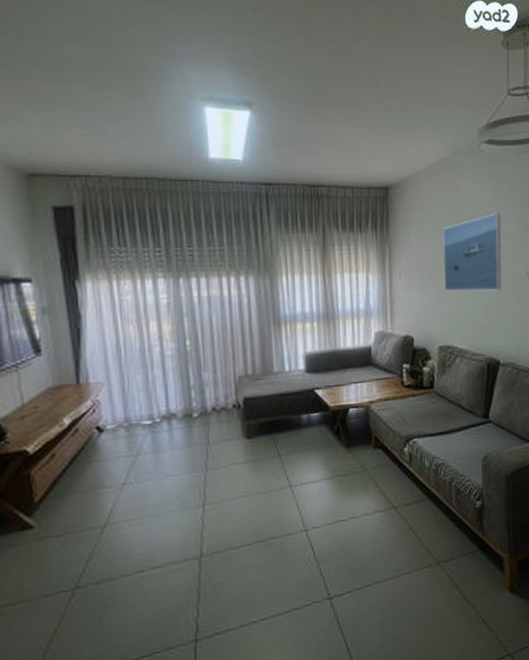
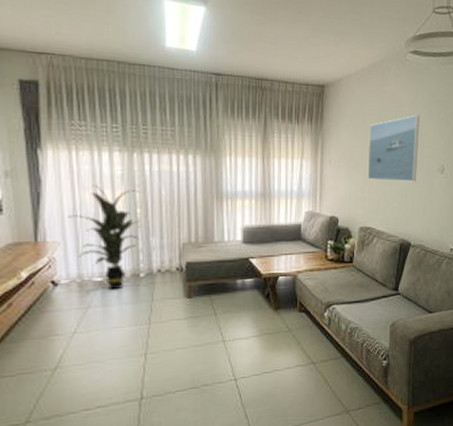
indoor plant: none [111,317,190,434] -> present [68,185,139,290]

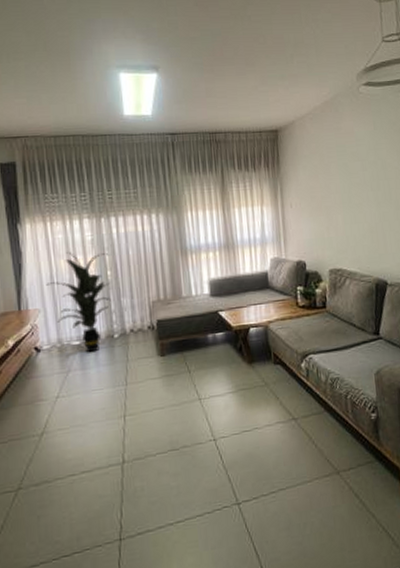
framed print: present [367,114,420,182] -> none [328,146,386,219]

